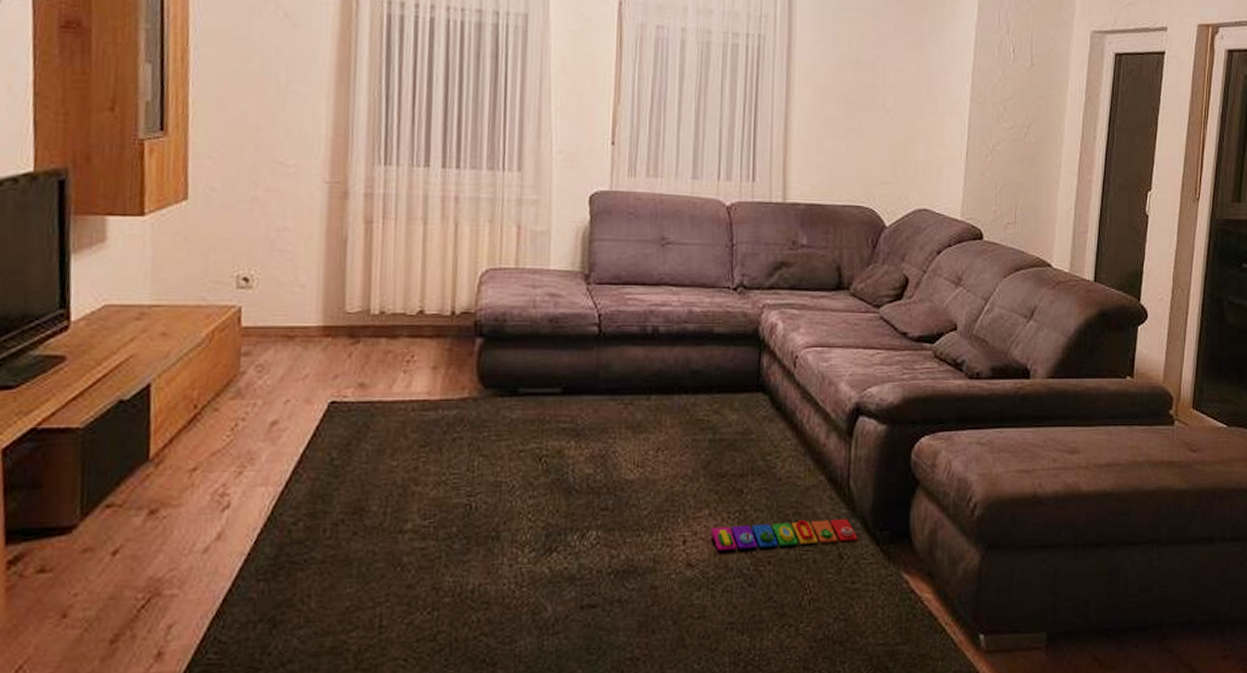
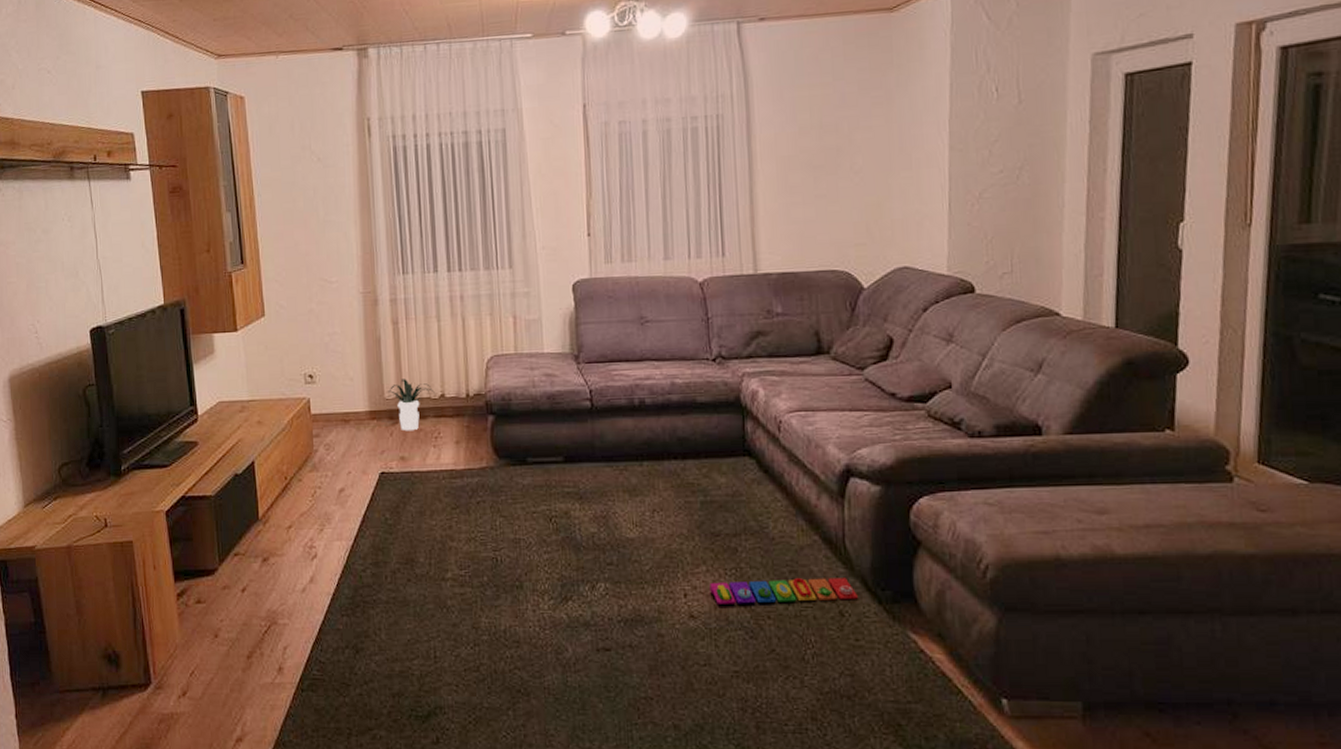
potted plant: none [347,289,413,353] -> present [386,379,436,432]

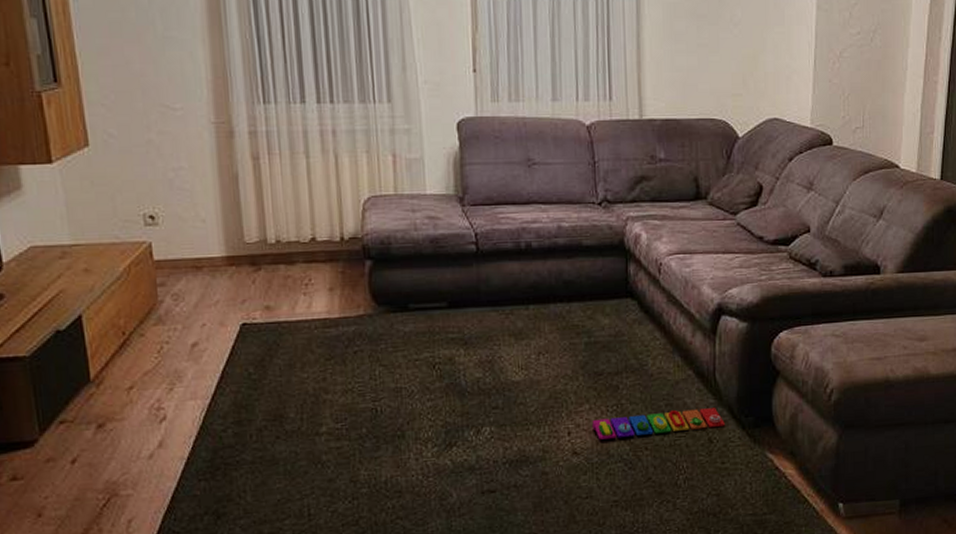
potted plant: present [386,379,436,432] -> none [246,221,306,279]

